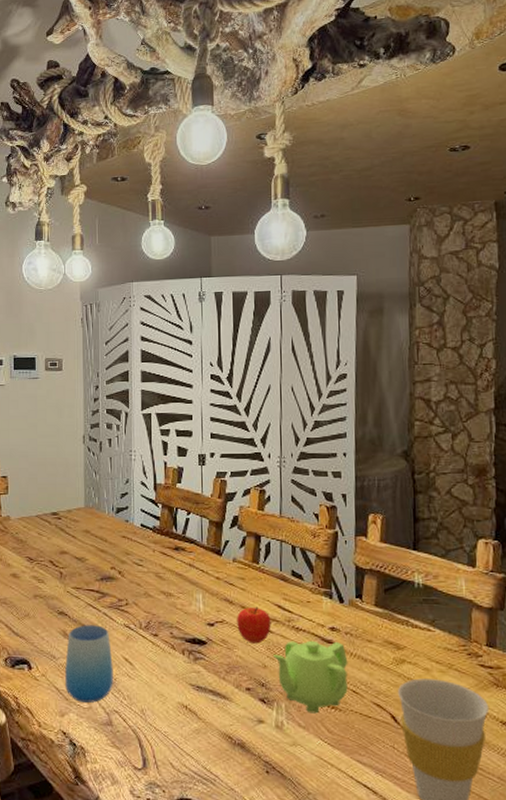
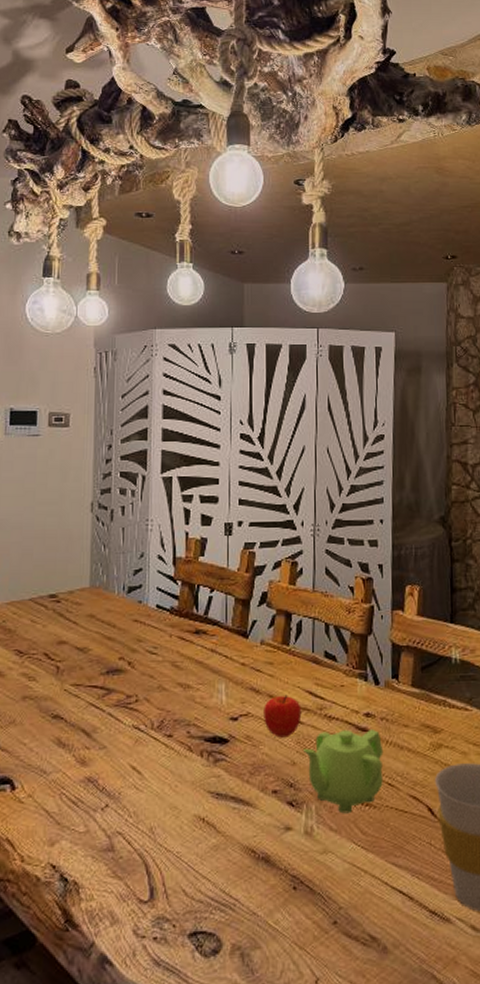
cup: present [65,625,113,704] -> none [57,729,118,827]

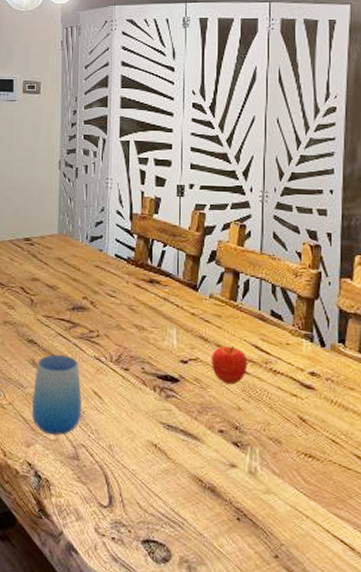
cup: none [57,729,118,827] -> present [32,354,82,435]
teapot: present [302,728,384,814] -> none [247,384,328,462]

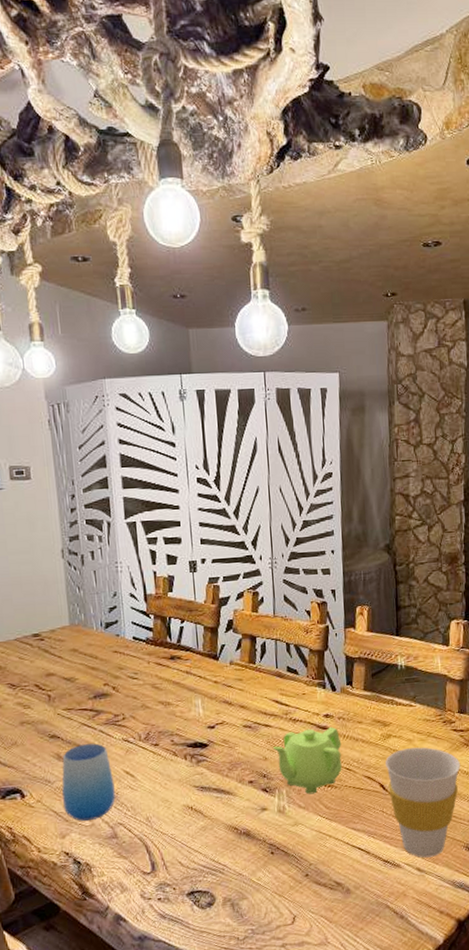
fruit: present [212,346,248,385] -> none [236,704,270,740]
teapot: none [247,384,328,462] -> present [272,726,342,795]

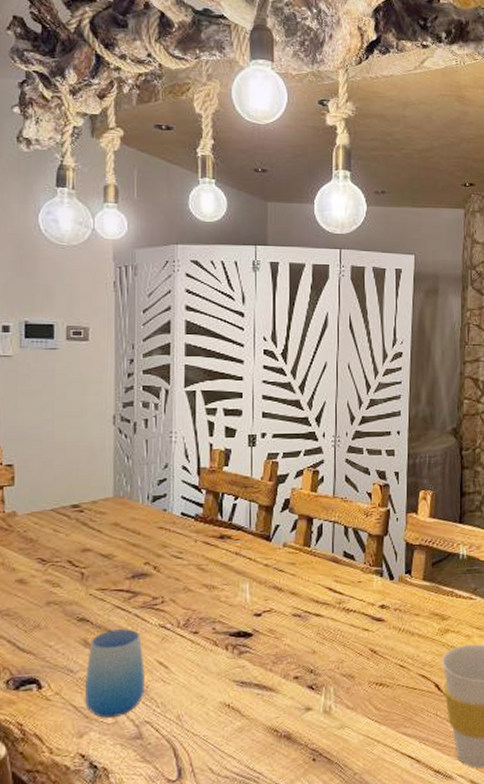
teapot: present [272,726,342,795] -> none [322,618,397,694]

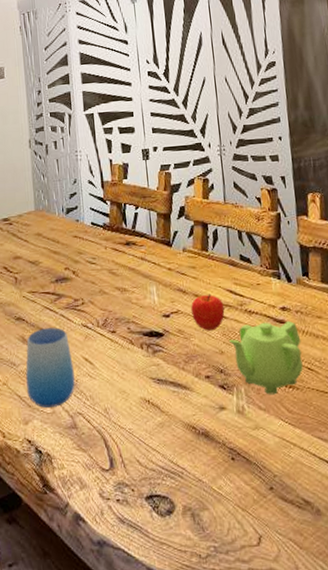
fruit: none [286,591,322,630] -> present [191,294,225,331]
teapot: none [322,618,397,694] -> present [228,320,303,395]

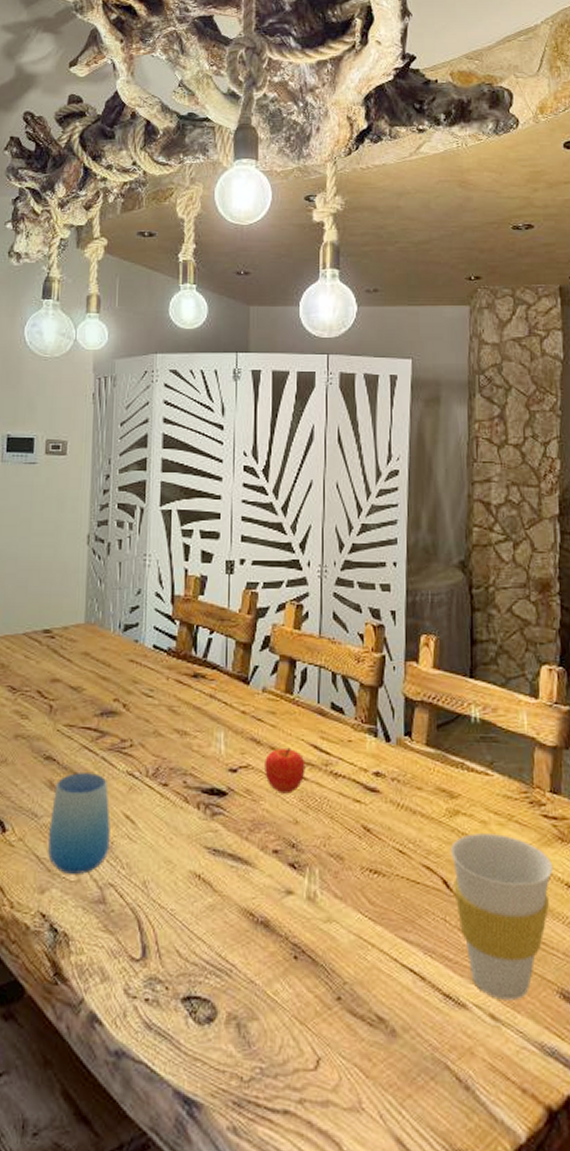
teapot: present [228,320,303,395] -> none [305,788,394,881]

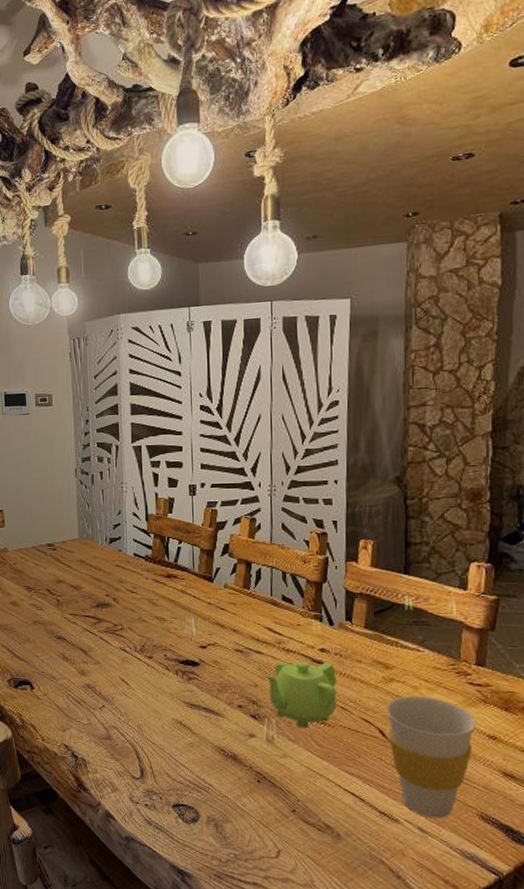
cup: present [48,773,111,875] -> none [65,648,111,720]
fruit: present [265,747,305,794] -> none [228,630,262,665]
teapot: none [305,788,394,881] -> present [263,661,338,729]

